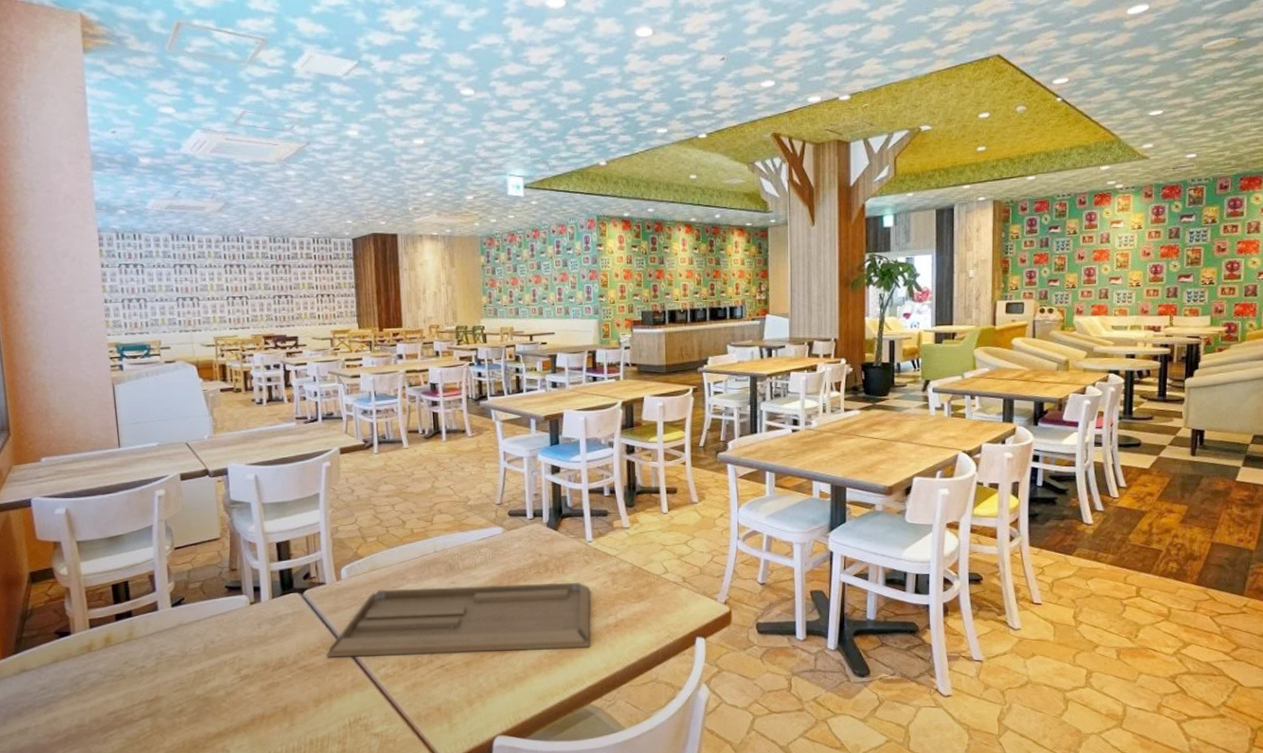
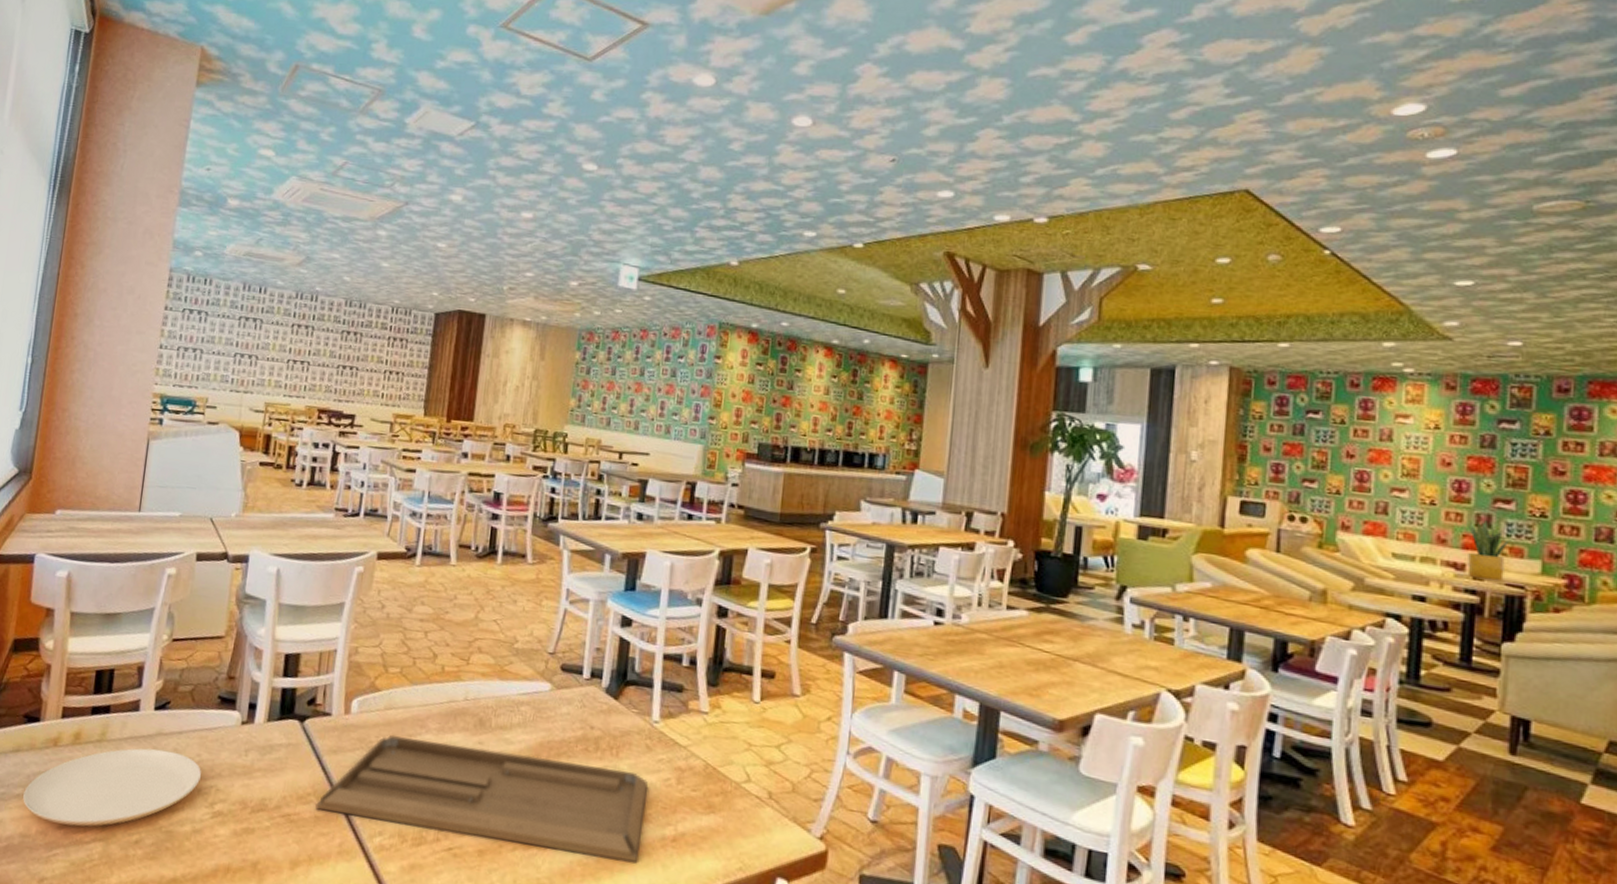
plate: none [71,636,224,711] -> present [23,748,201,827]
planter: none [1161,292,1190,336] -> present [1466,520,1510,581]

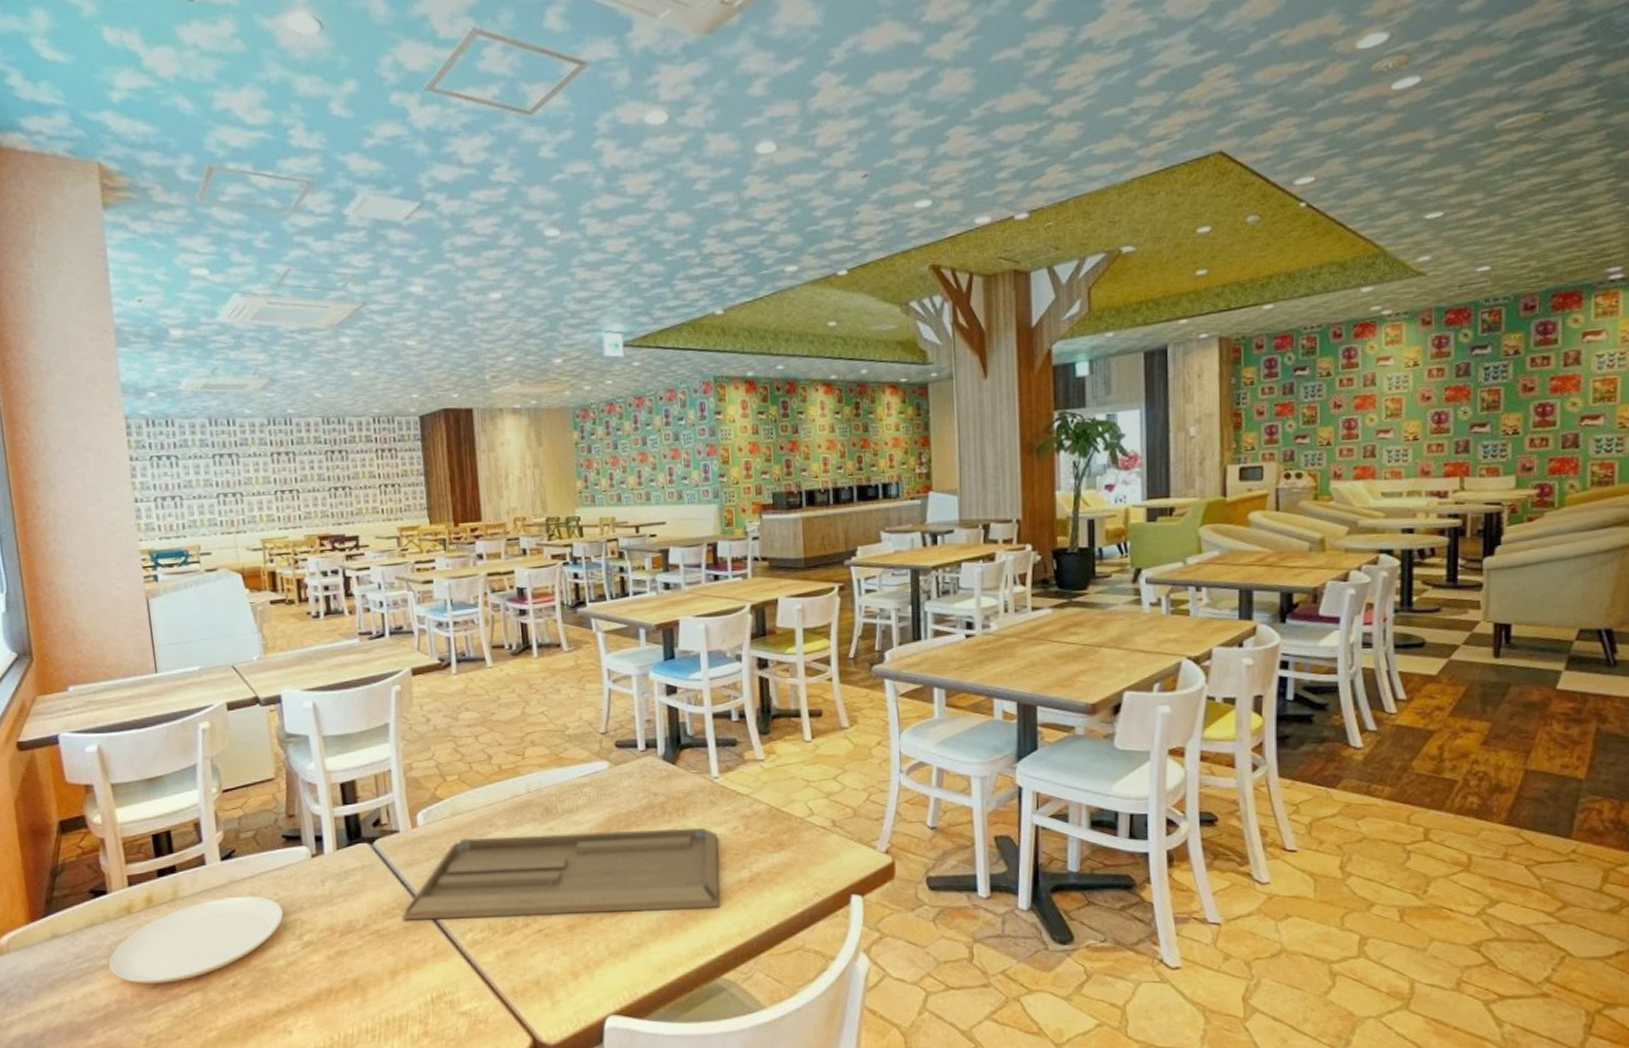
planter: present [1466,520,1510,581] -> none [1447,446,1486,503]

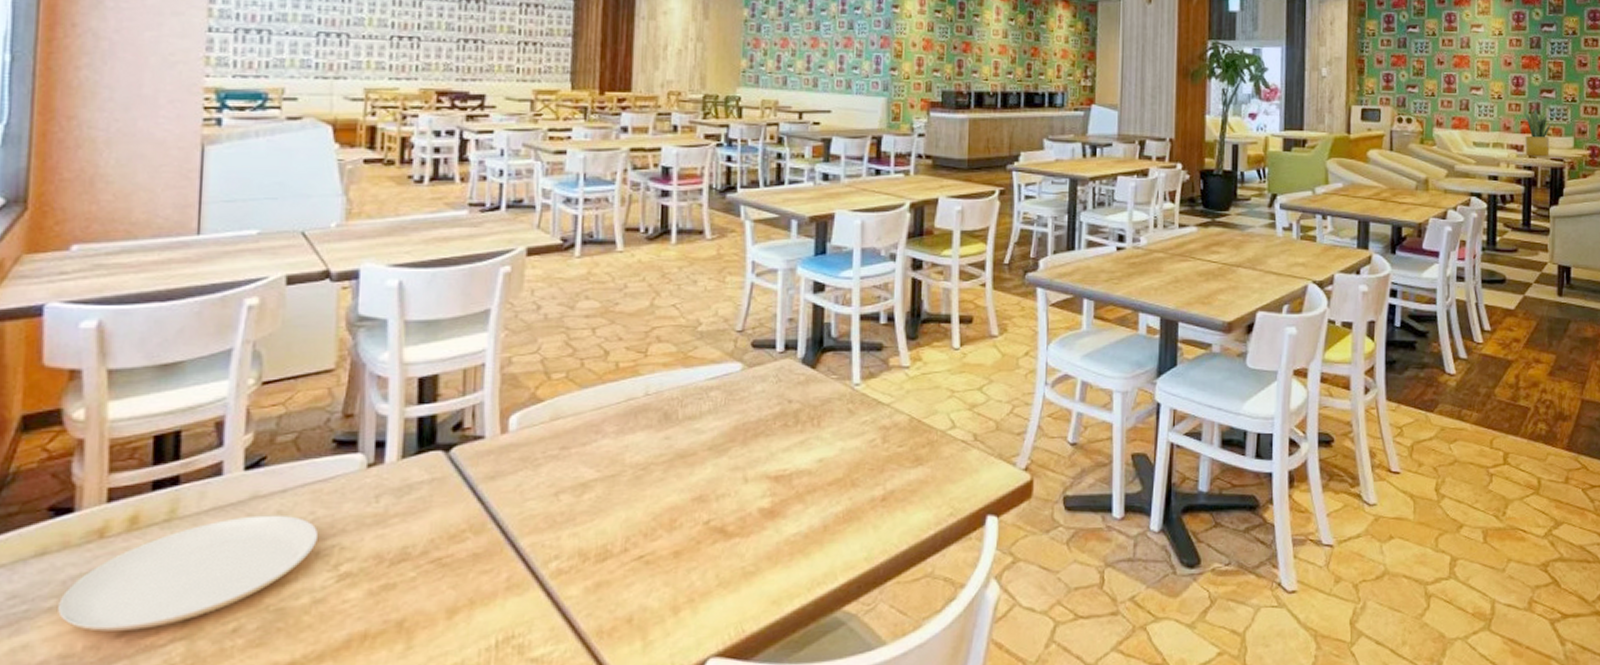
tray: present [402,827,720,921] -> none [473,439,853,546]
planter: none [1447,446,1486,503] -> present [1523,108,1552,157]

